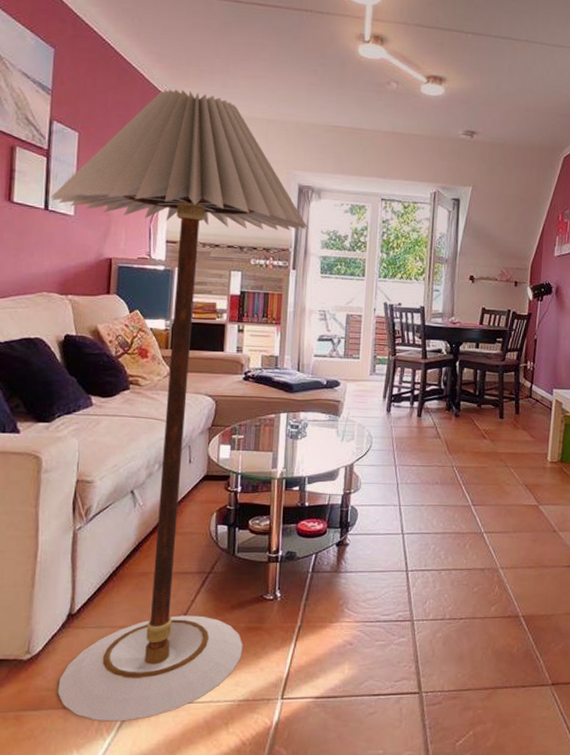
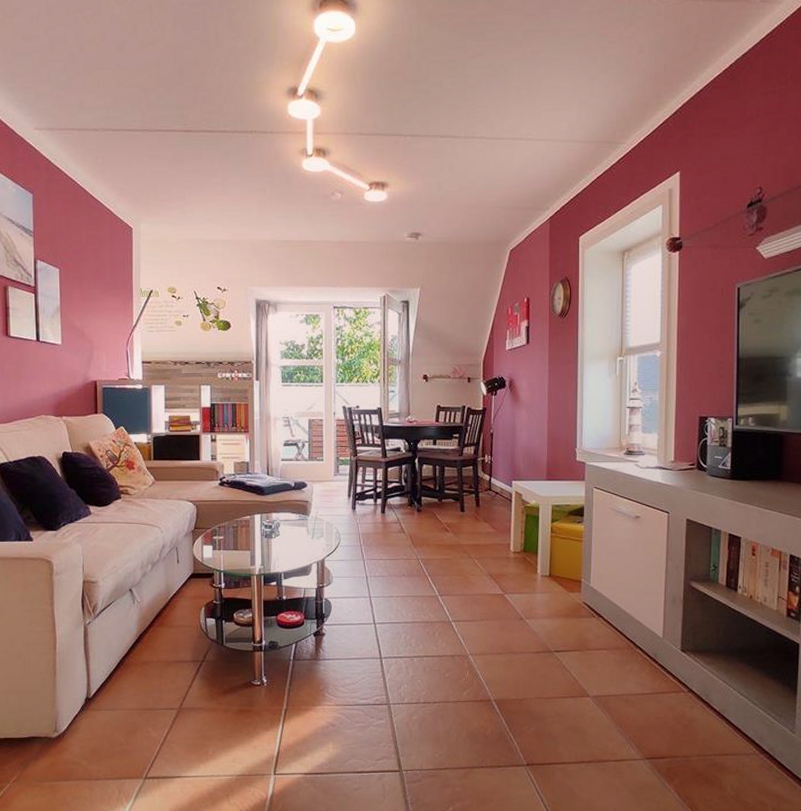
floor lamp: present [50,89,308,722] -> none [41,220,268,792]

